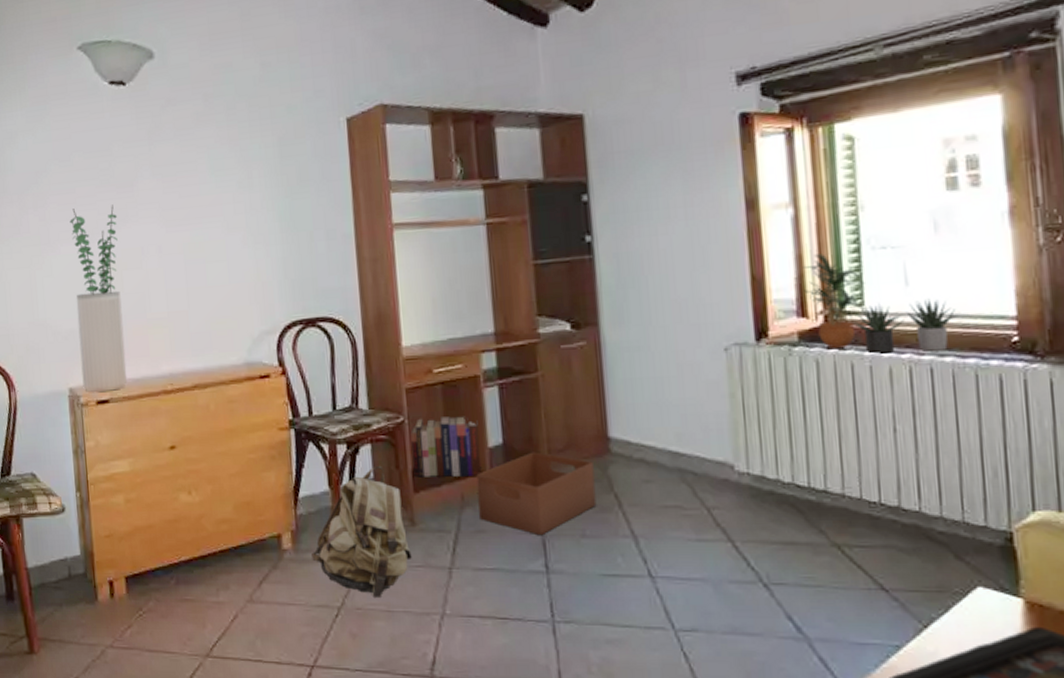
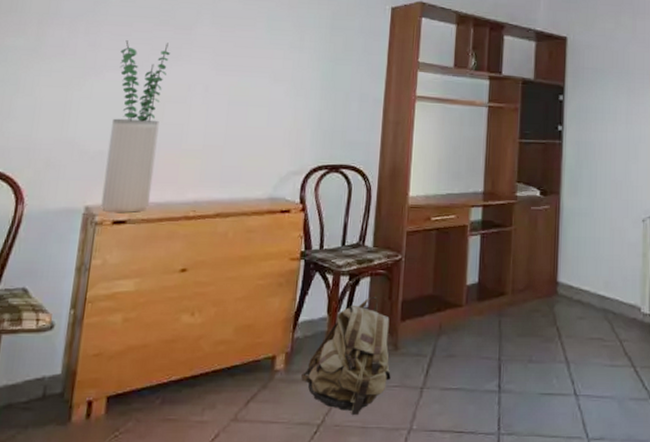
books: present [410,416,482,478] -> none [403,257,461,310]
storage basket: present [476,452,597,536] -> none [452,290,544,361]

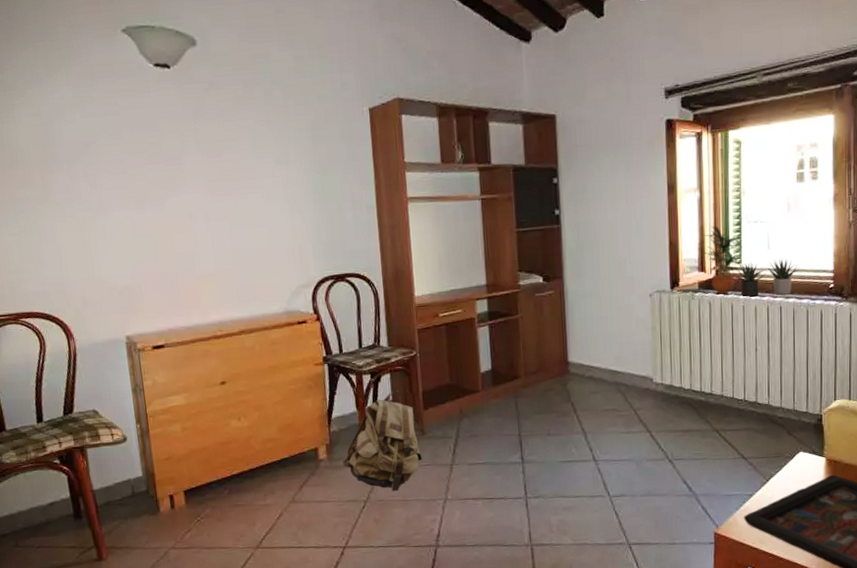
vase: present [101,40,170,213] -> none [120,175,181,340]

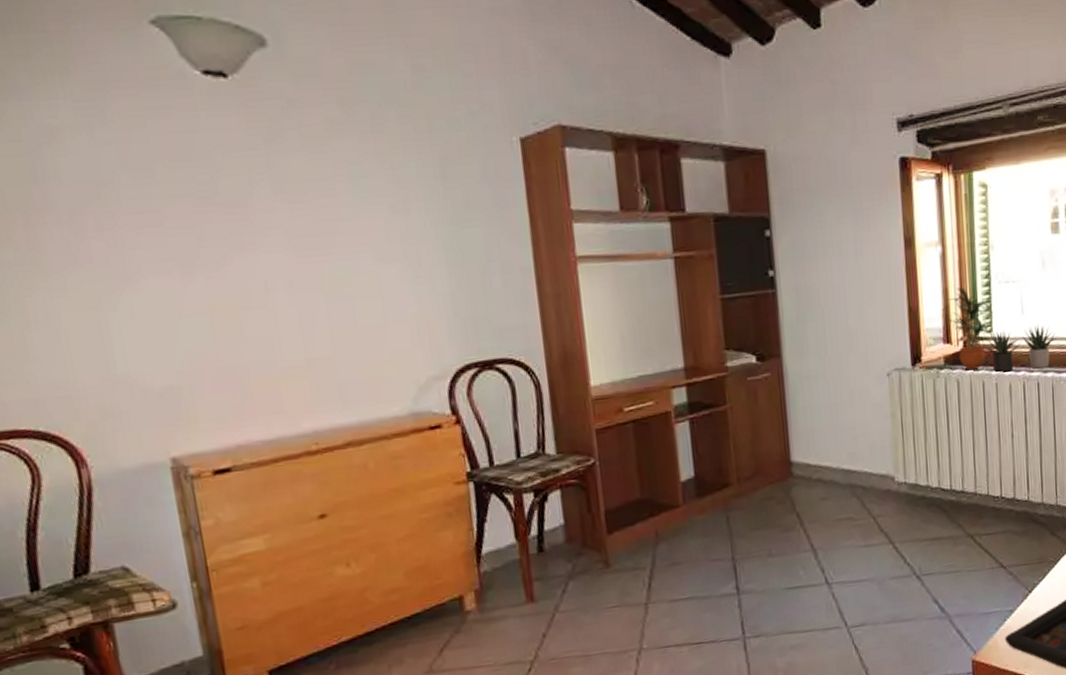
backpack: present [343,390,422,491] -> none [499,510,607,645]

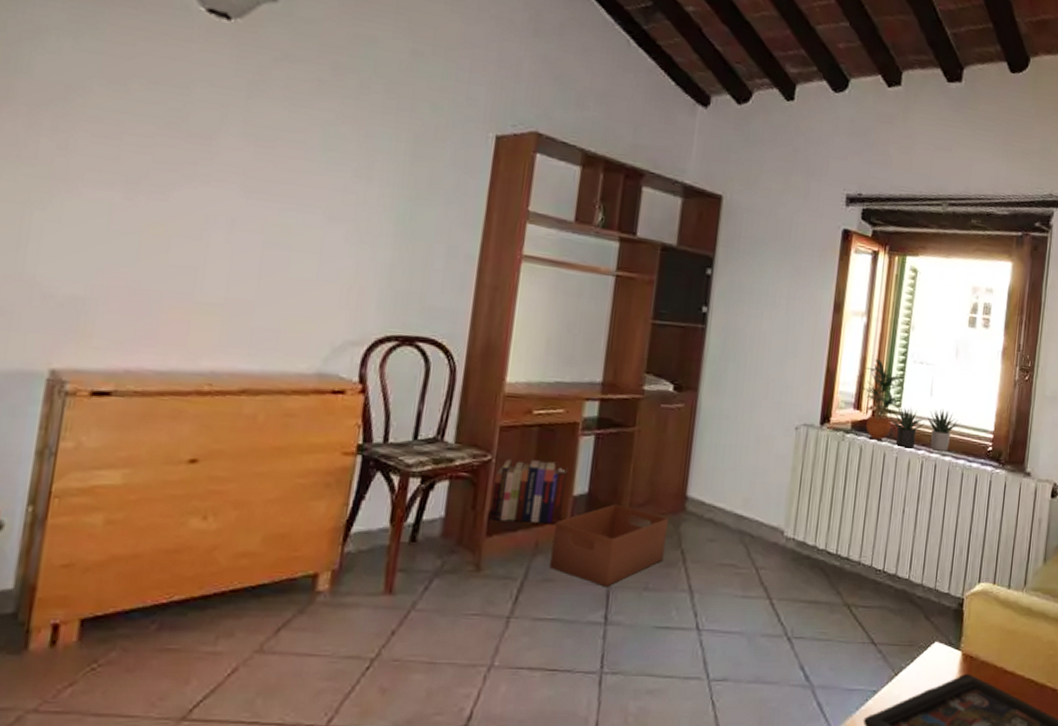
books: none [602,453,675,519] -> present [490,458,568,525]
storage basket: none [669,481,781,561] -> present [550,504,668,587]

